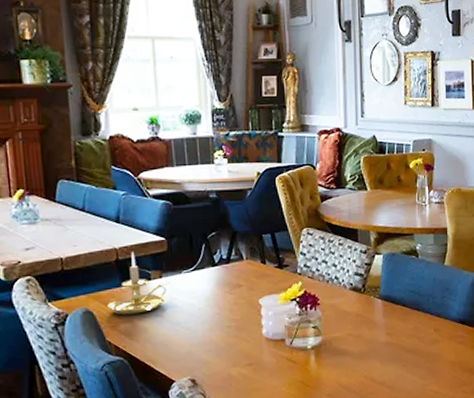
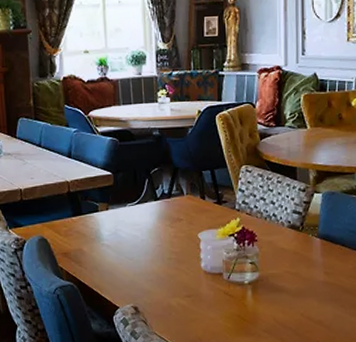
candle holder: present [107,251,170,315] -> none [60,184,116,244]

